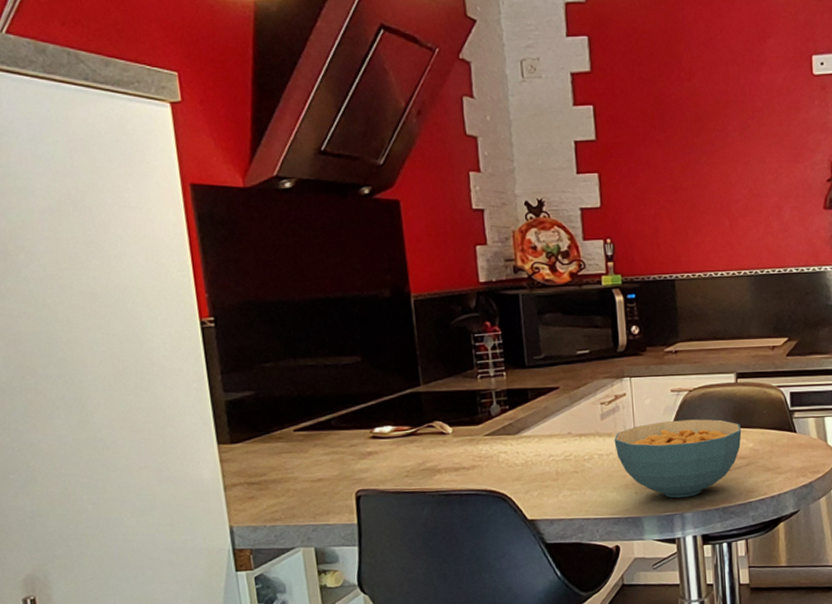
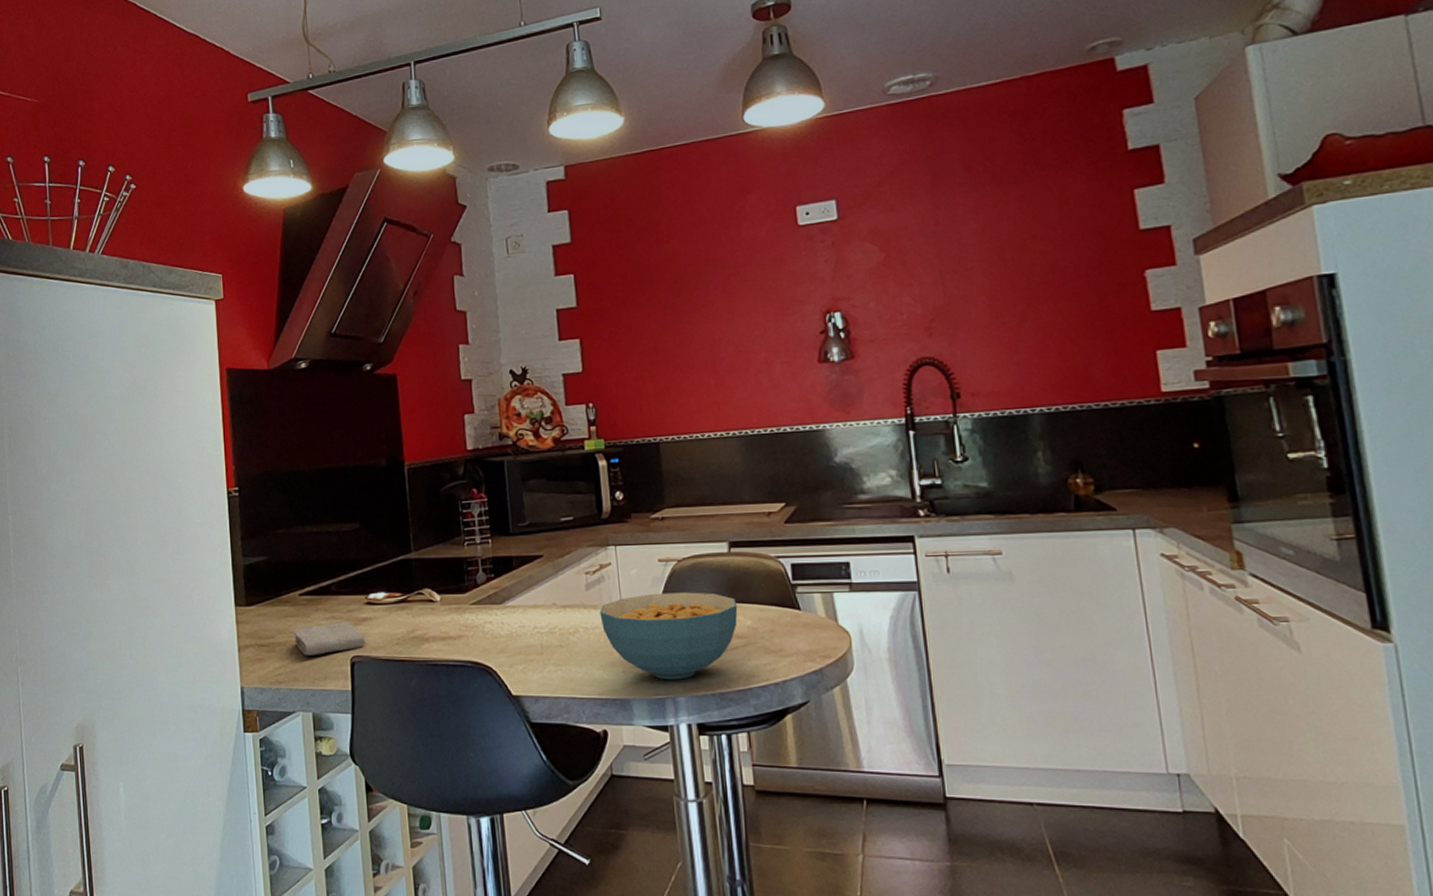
washcloth: none [288,456,372,492] -> present [293,622,366,655]

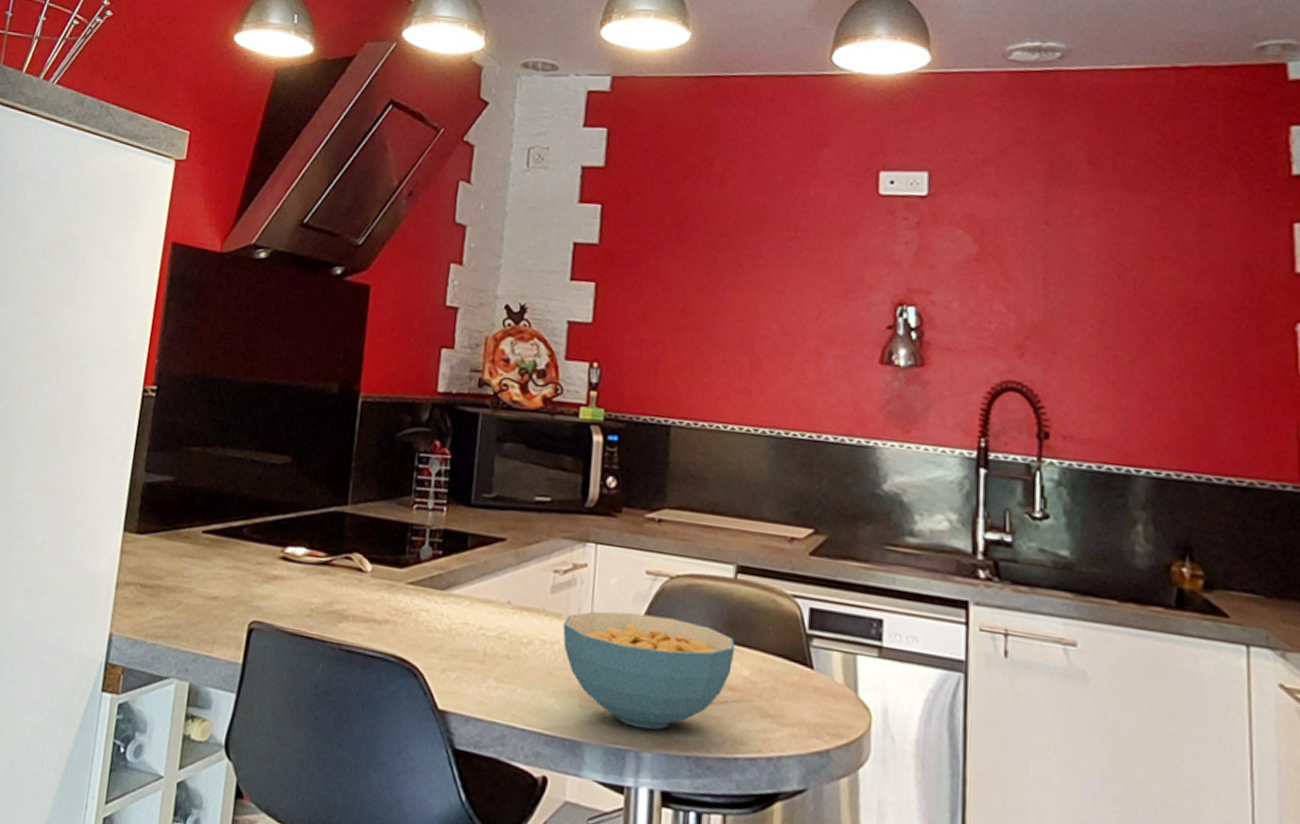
washcloth: present [293,622,366,655] -> none [185,572,272,613]

